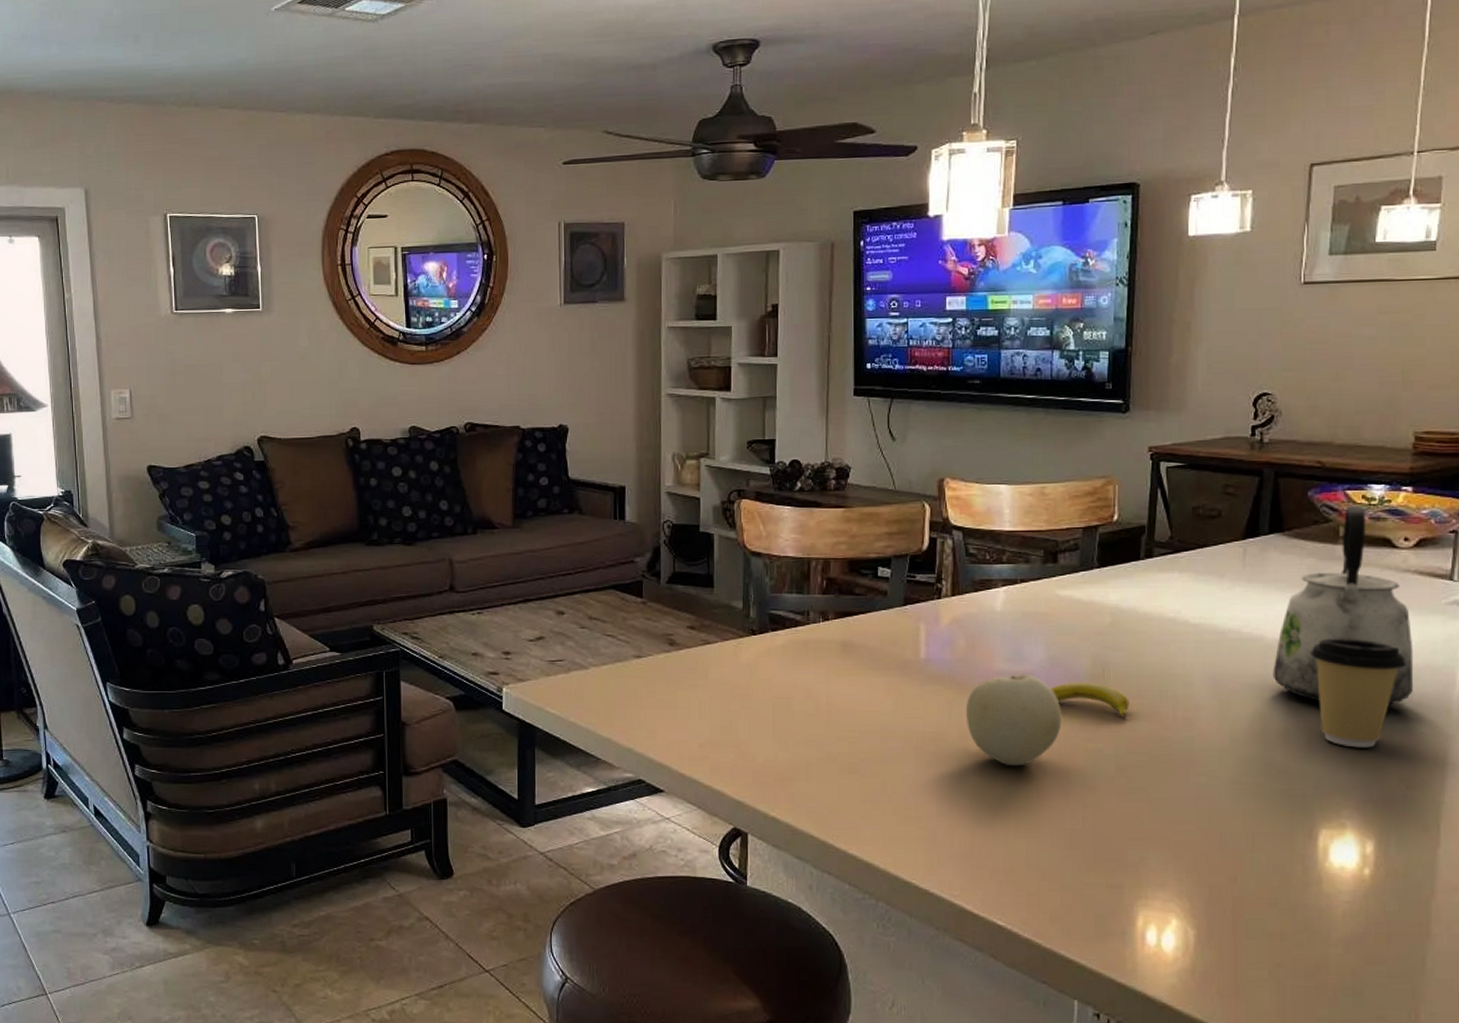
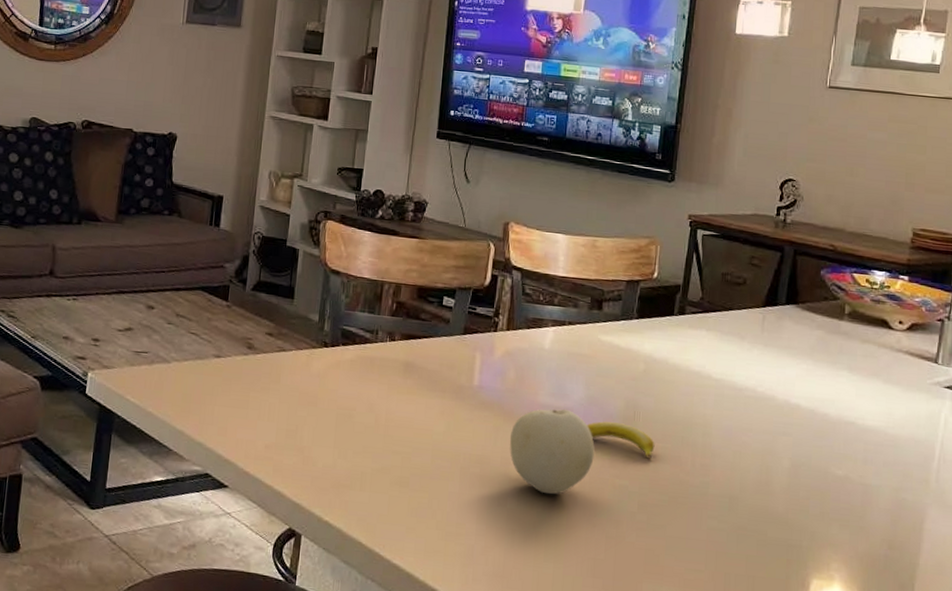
kettle: present [1272,506,1414,705] -> none [780,287,901,471]
coffee cup: present [1309,638,1406,748] -> none [813,404,894,508]

